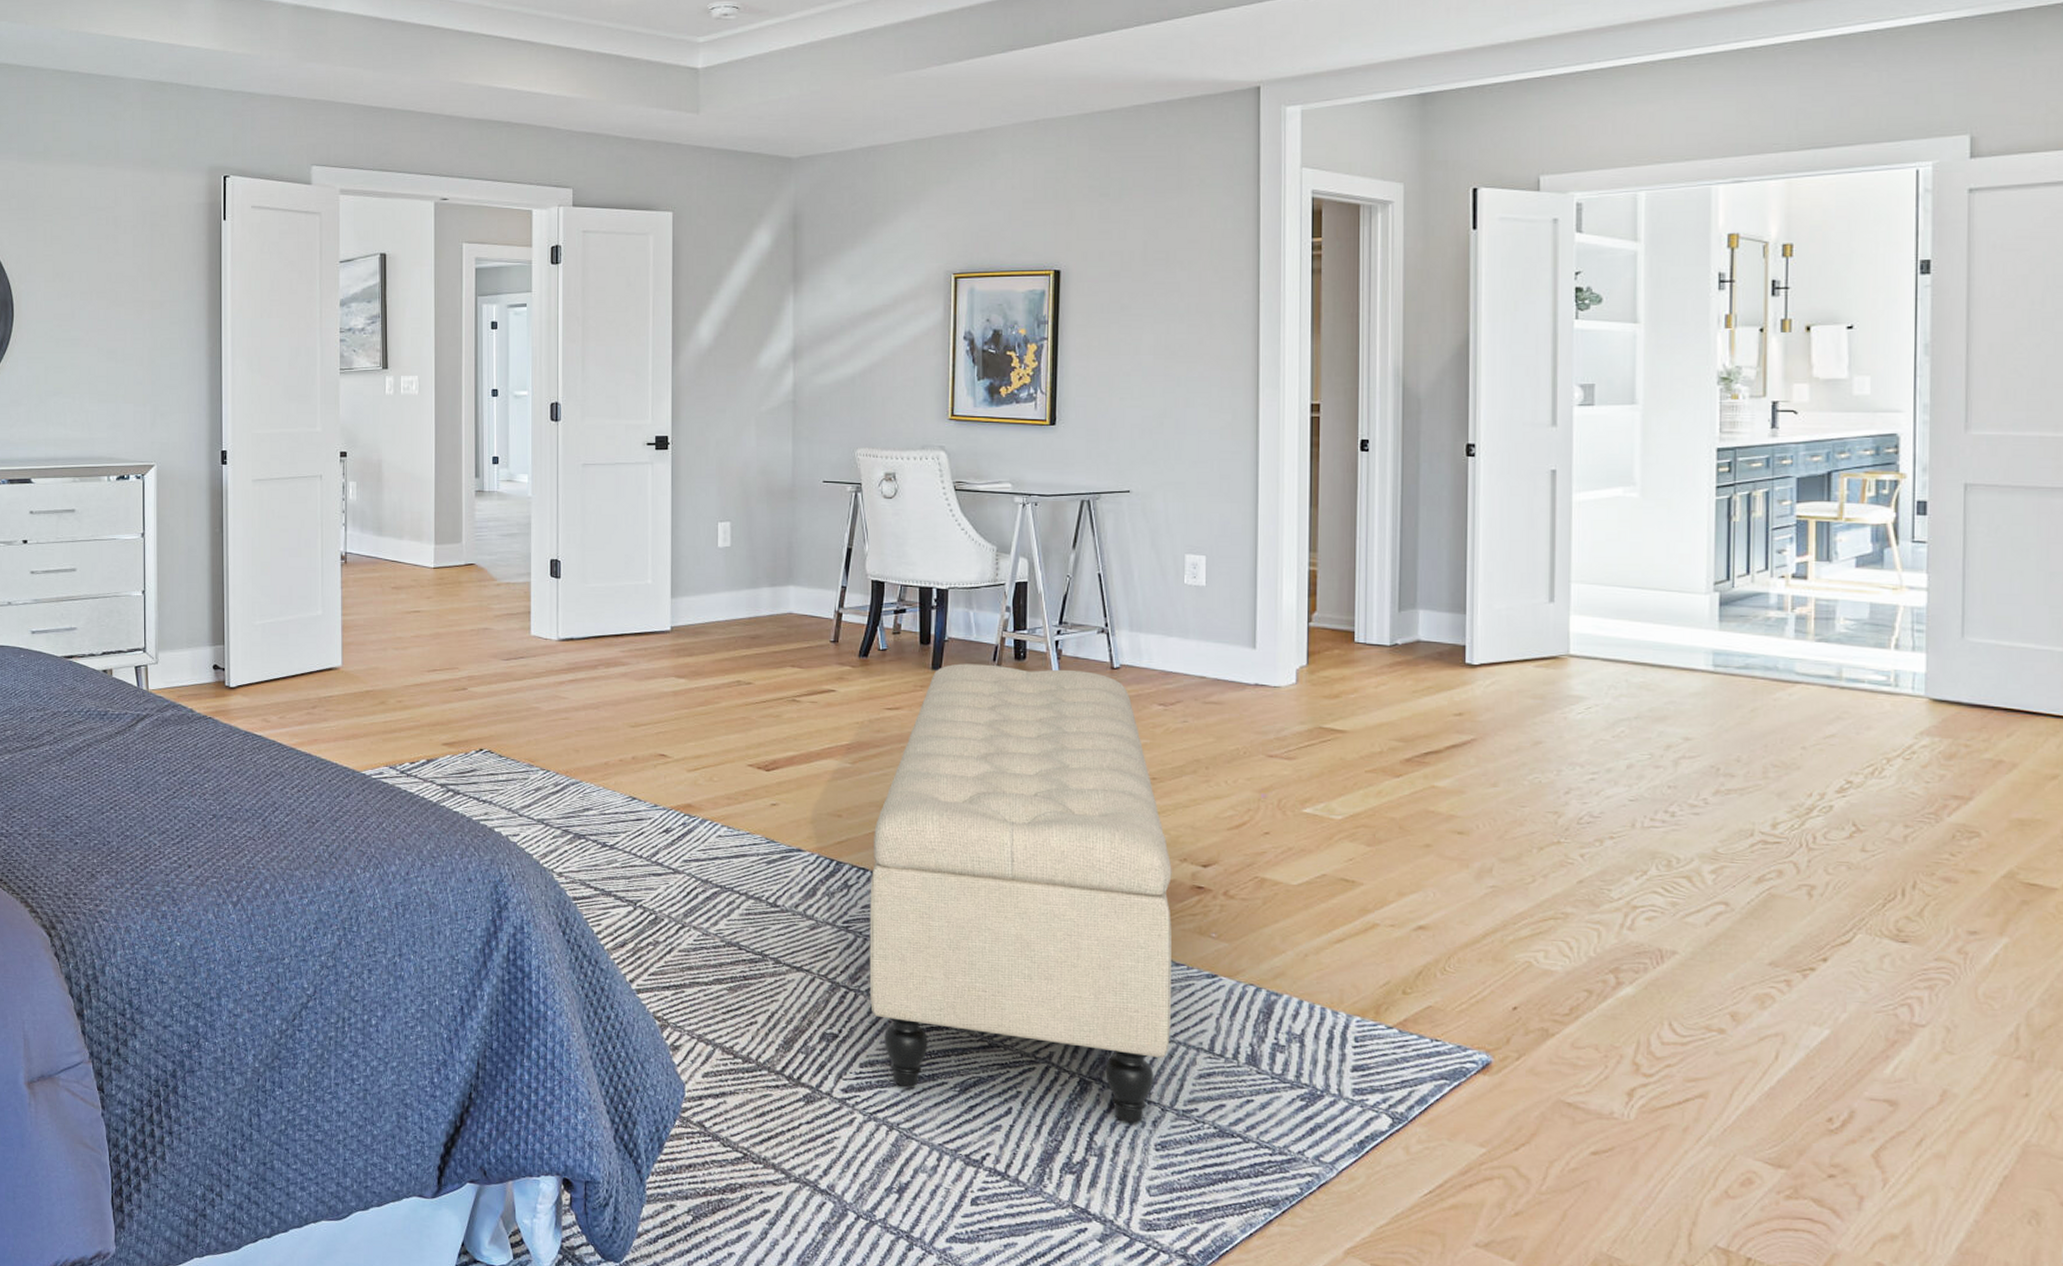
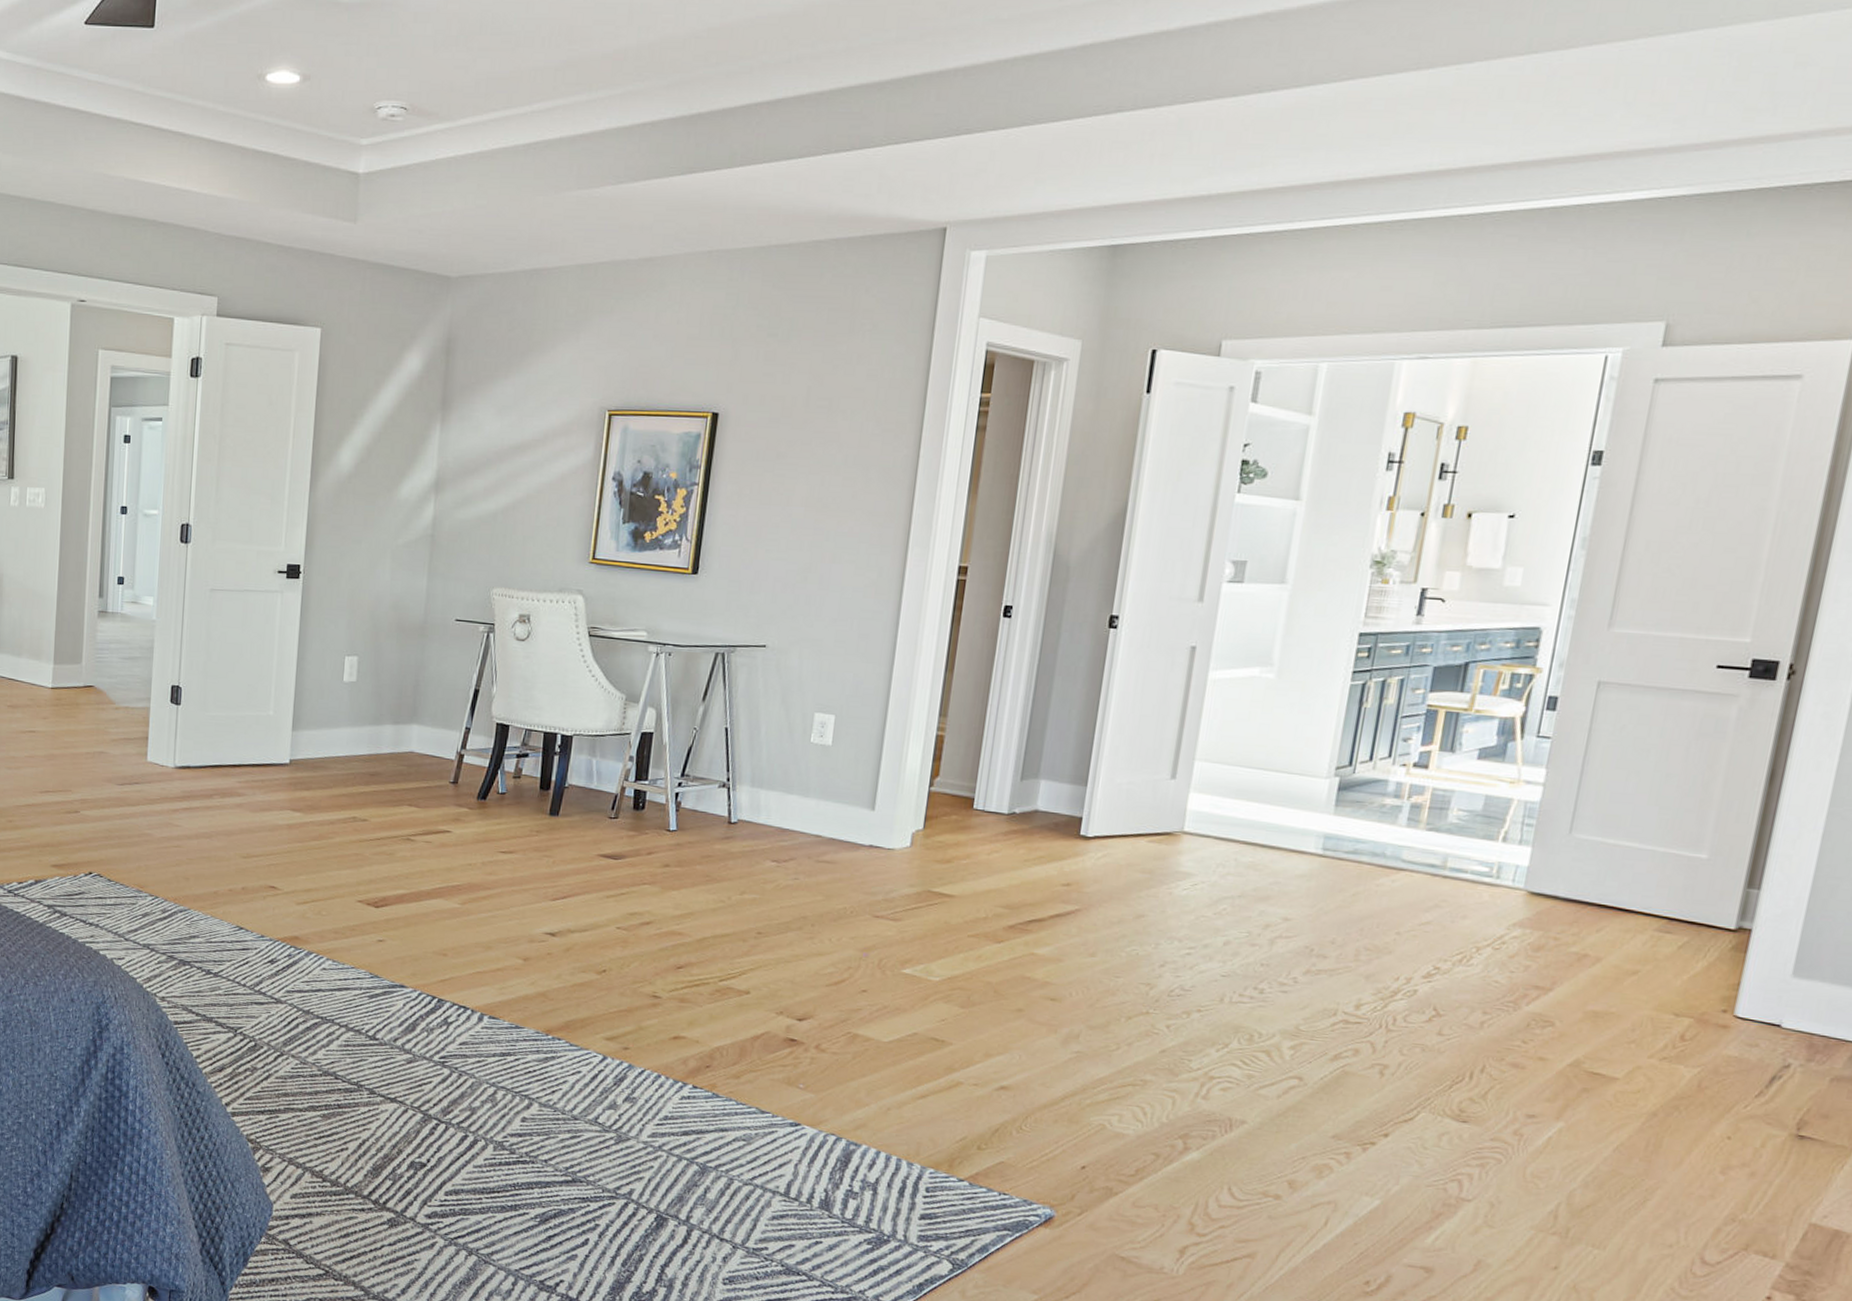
bench: present [869,663,1172,1123] -> none [460,811,768,1258]

